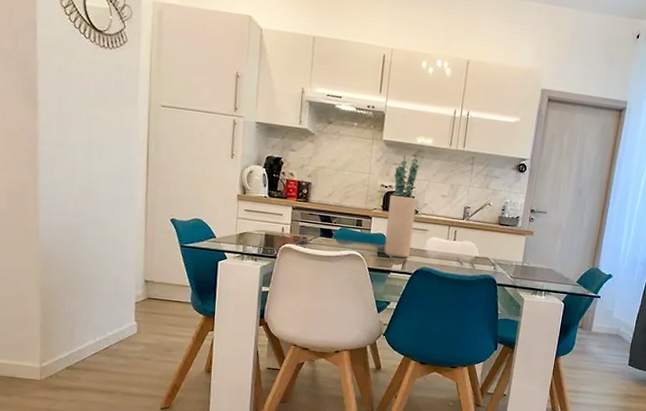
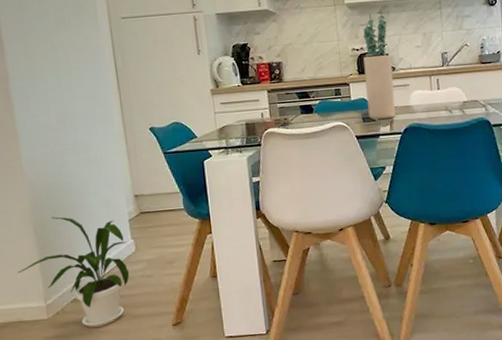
house plant: none [17,285,131,397] -> present [17,217,130,328]

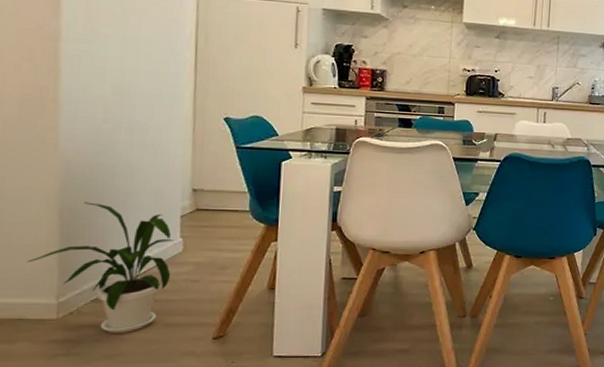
vase: present [363,12,396,120] -> none [470,37,503,145]

